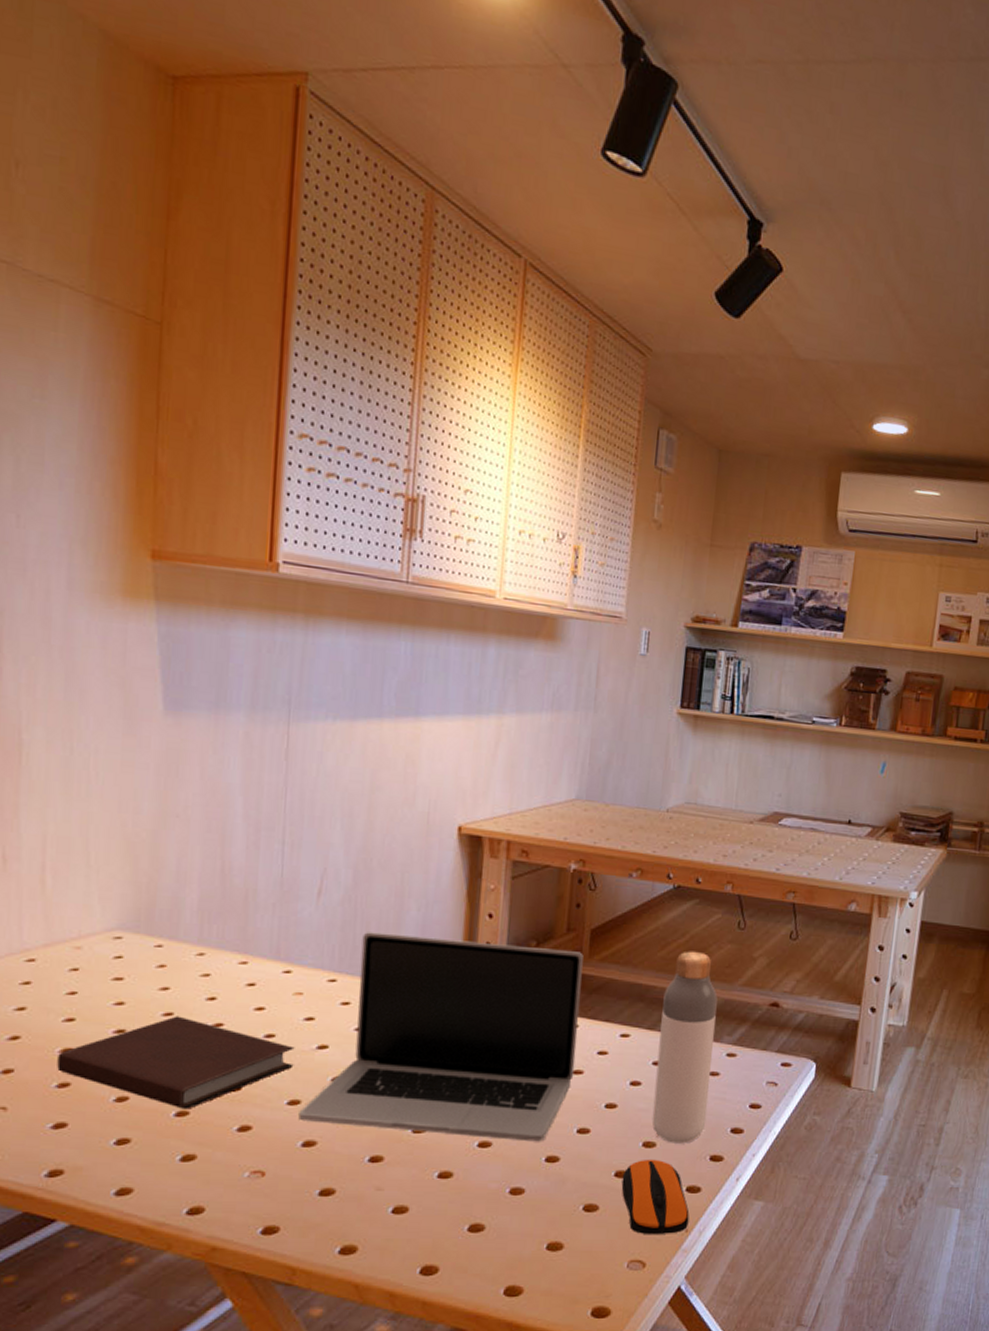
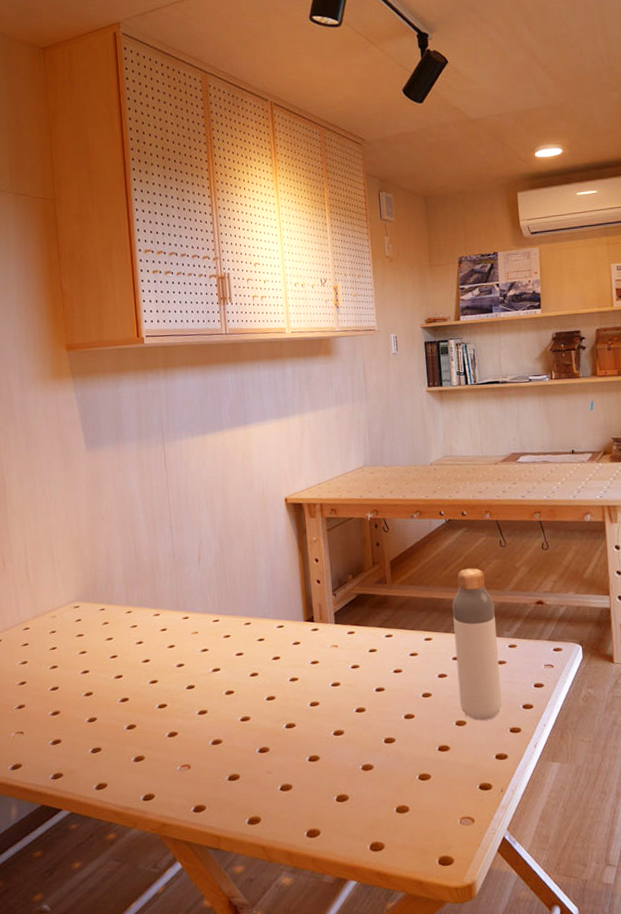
notebook: present [57,1016,295,1109] -> none [50,657,199,724]
laptop: present [298,932,583,1142] -> none [207,579,395,728]
computer mouse: present [621,1159,690,1234] -> none [444,734,503,795]

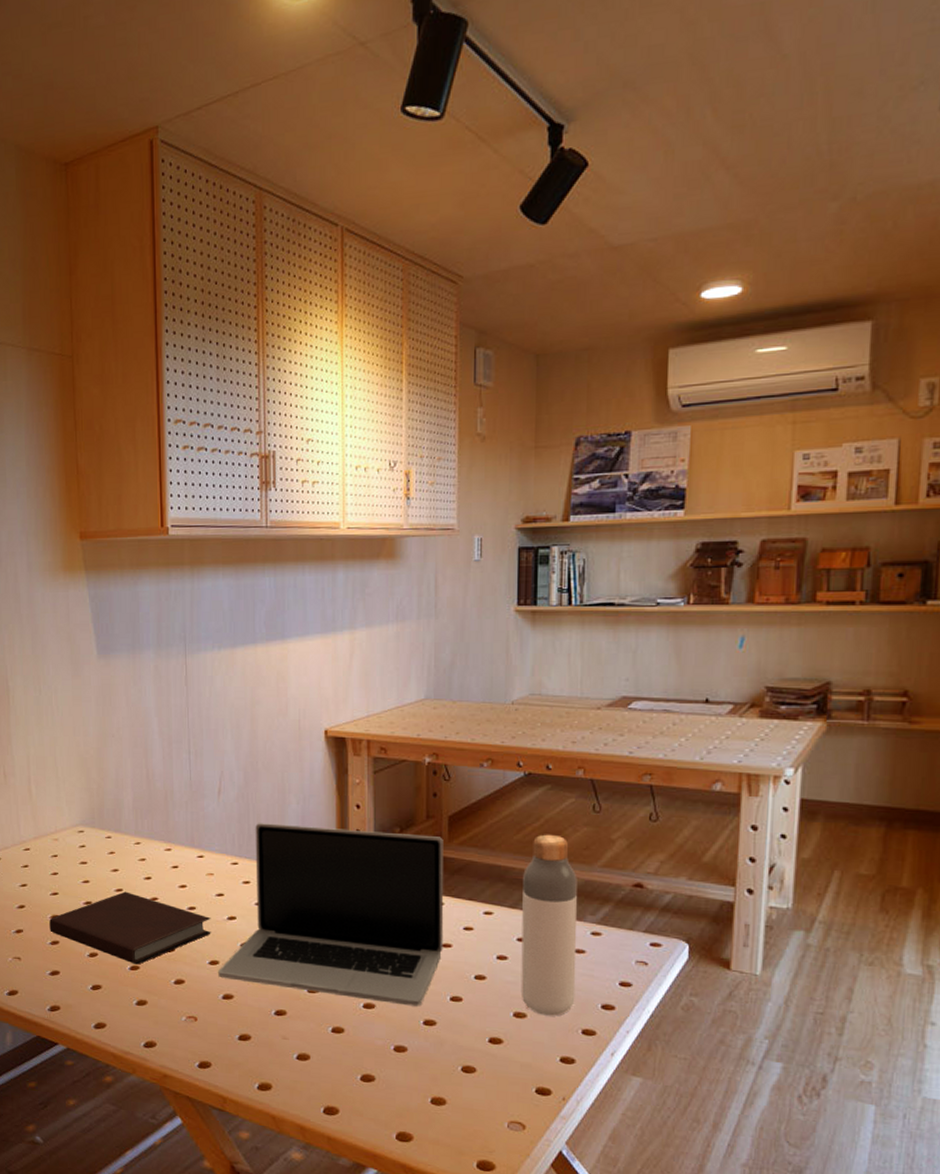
notebook: none [50,657,199,724] -> present [49,891,211,965]
laptop: none [207,579,395,728] -> present [218,823,444,1007]

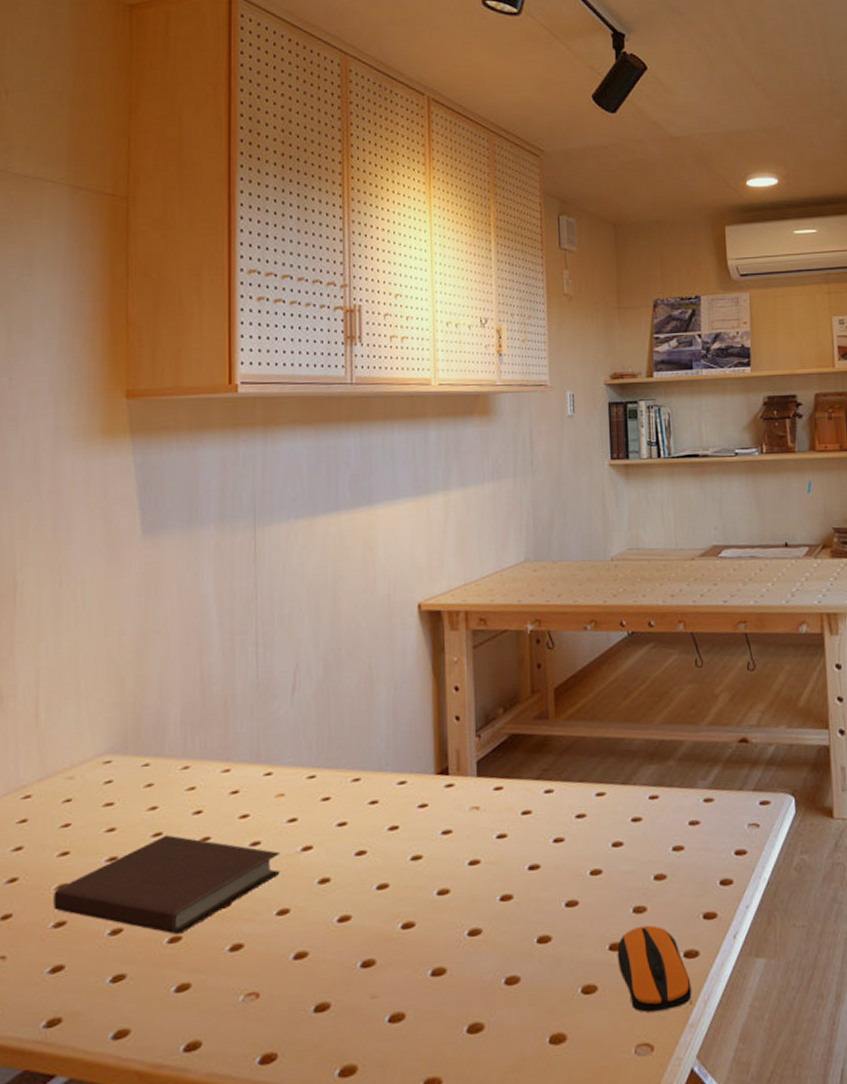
laptop: present [218,823,444,1007] -> none [289,713,555,932]
computer mouse: none [496,1028,565,1101] -> present [617,925,692,1013]
bottle: present [520,834,577,1016] -> none [633,696,694,905]

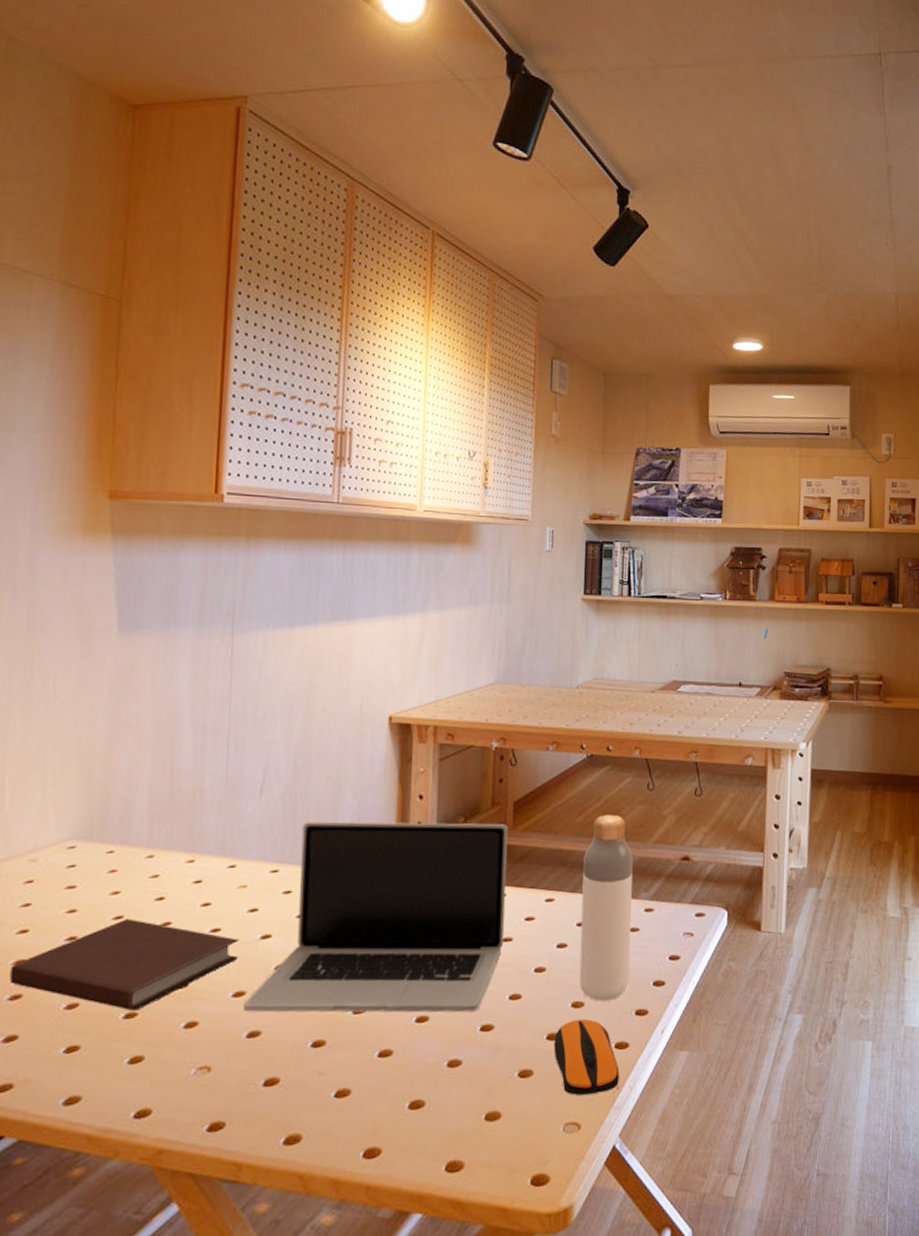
laptop: none [289,713,555,932] -> present [243,821,508,1013]
bottle: none [633,696,694,905] -> present [579,814,633,1002]

